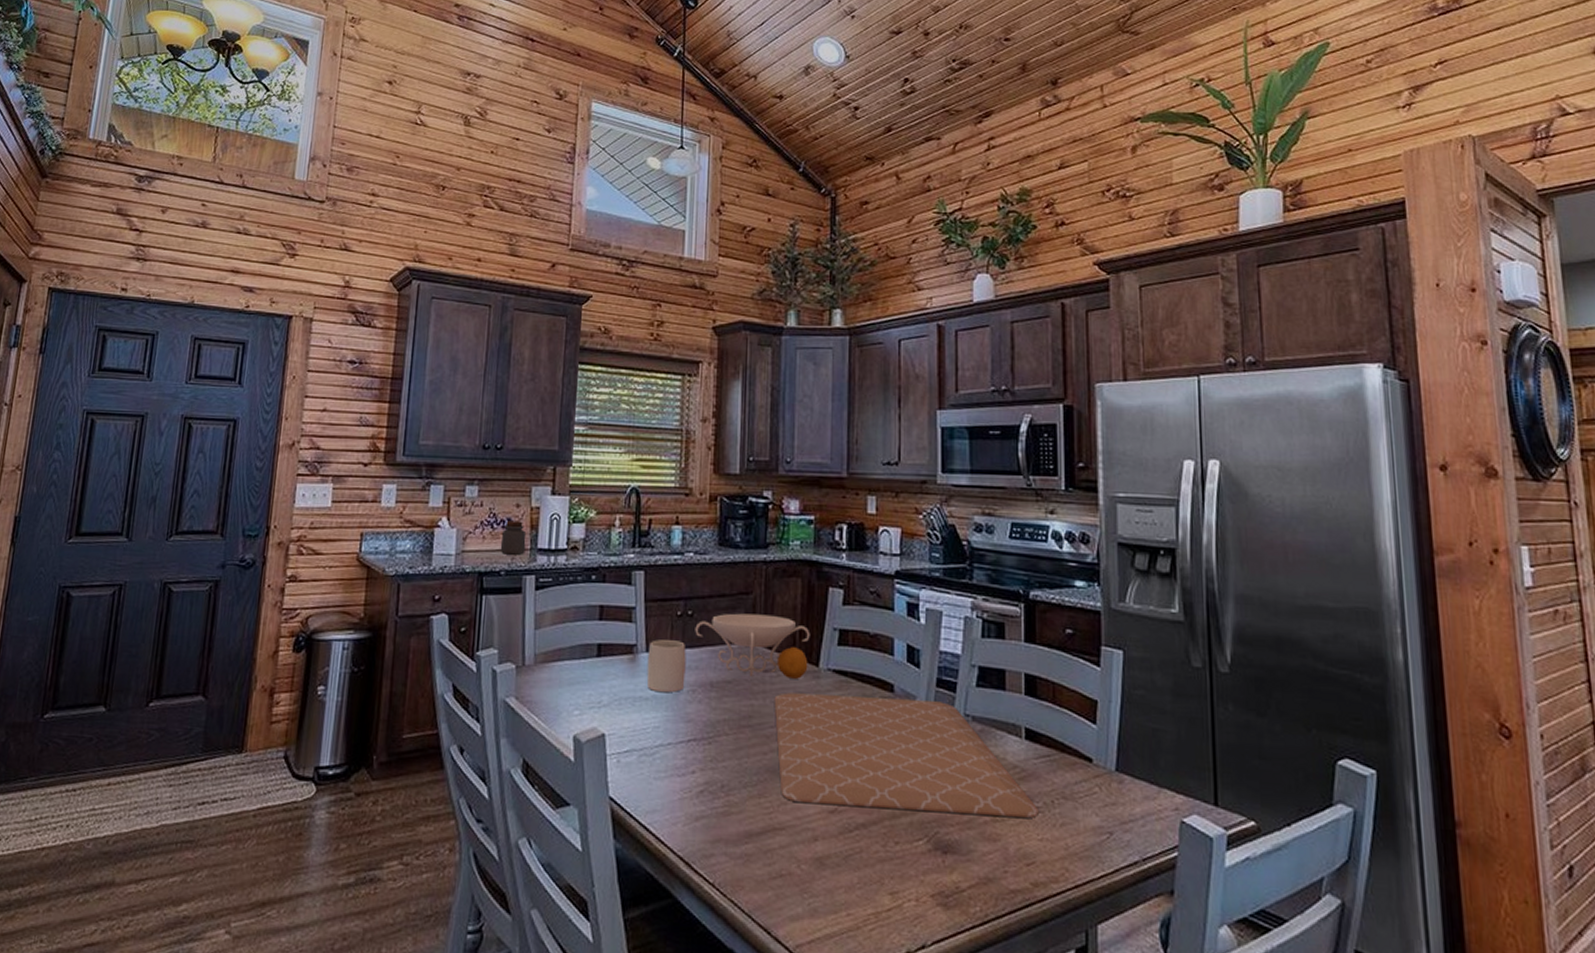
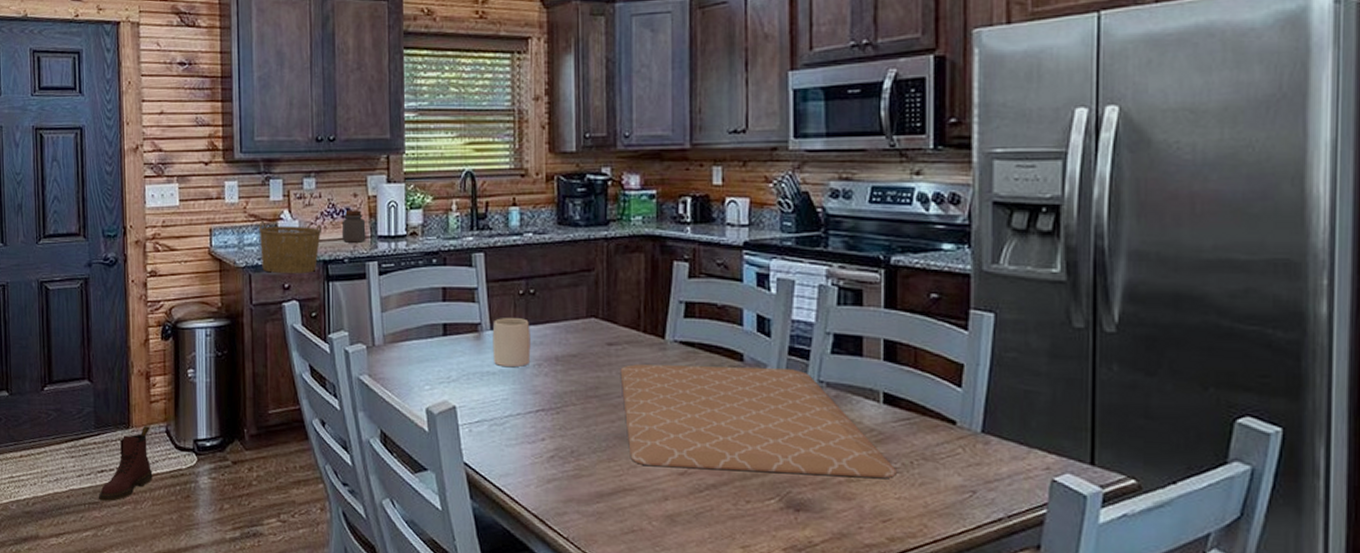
boot: none [193,750,266,840] -> present [98,426,153,501]
basket: none [412,526,481,586] -> present [259,220,322,275]
decorative bowl: present [695,613,810,676] -> none [538,290,655,350]
fruit: present [776,647,808,679] -> none [621,321,654,351]

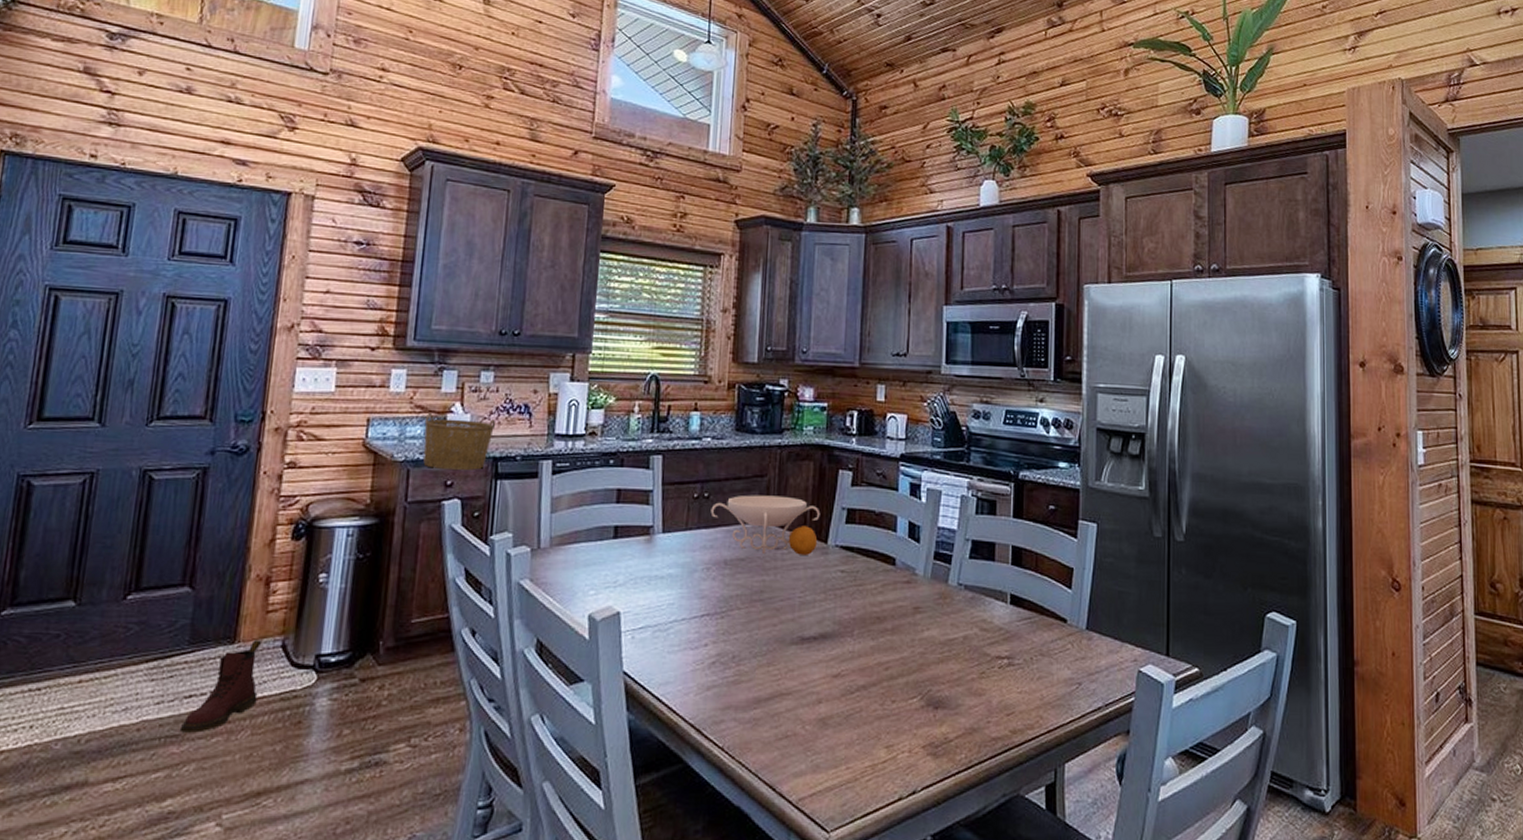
jar: present [341,210,366,243] -> none [516,406,544,440]
mug: present [492,318,531,368] -> none [662,521,702,572]
decorative bowl: none [538,290,655,350] -> present [710,495,821,554]
placemat: present [620,364,897,479] -> none [784,568,1019,675]
fruit: none [621,321,654,351] -> present [788,526,818,555]

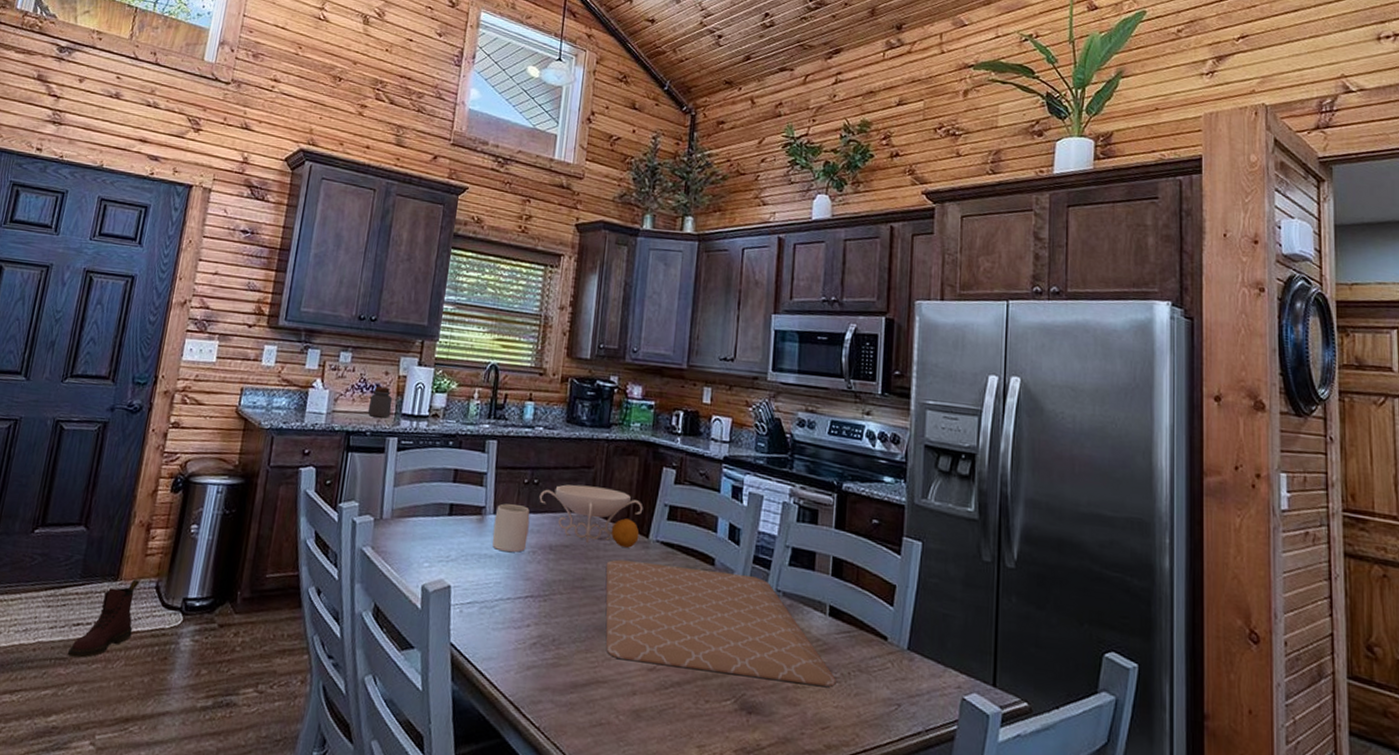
basket: present [423,412,496,471] -> none [285,386,351,442]
jar: none [516,406,544,440] -> present [367,386,393,418]
mug: none [662,521,702,572] -> present [492,503,530,553]
placemat: none [784,568,1019,675] -> present [605,559,836,687]

